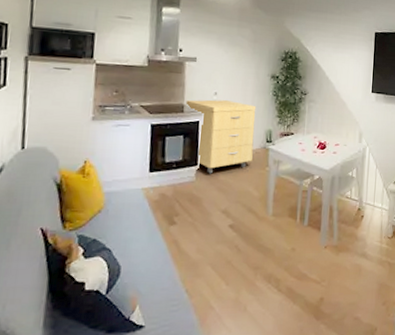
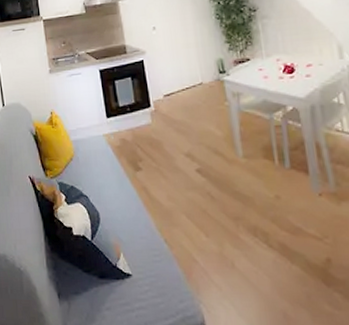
storage cabinet: present [185,99,257,174] -> none [126,33,207,115]

